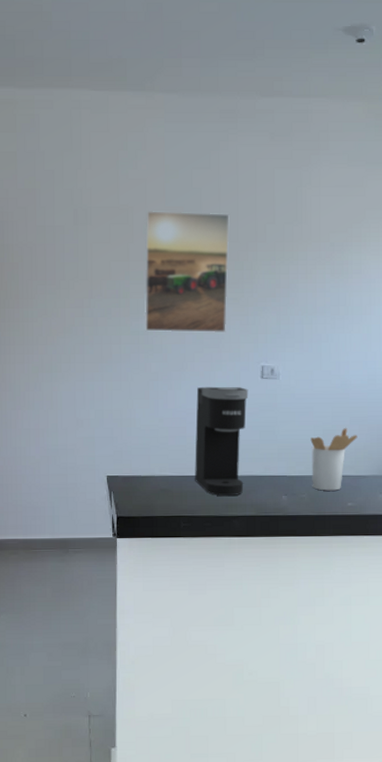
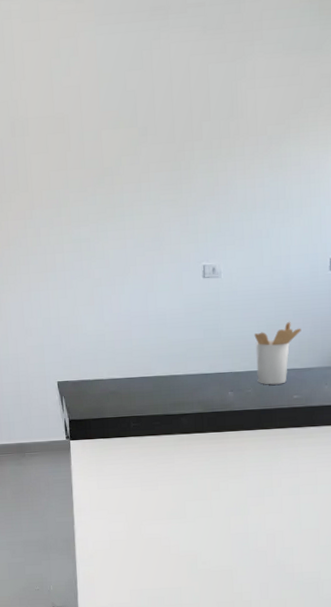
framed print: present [144,210,230,333] -> none [81,114,167,239]
coffee maker: present [195,386,249,496] -> none [140,287,191,395]

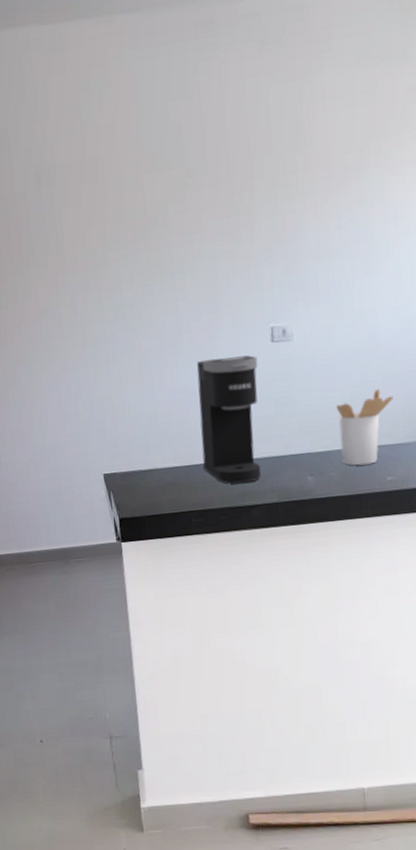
coffee maker: none [140,287,191,395] -> present [197,355,262,484]

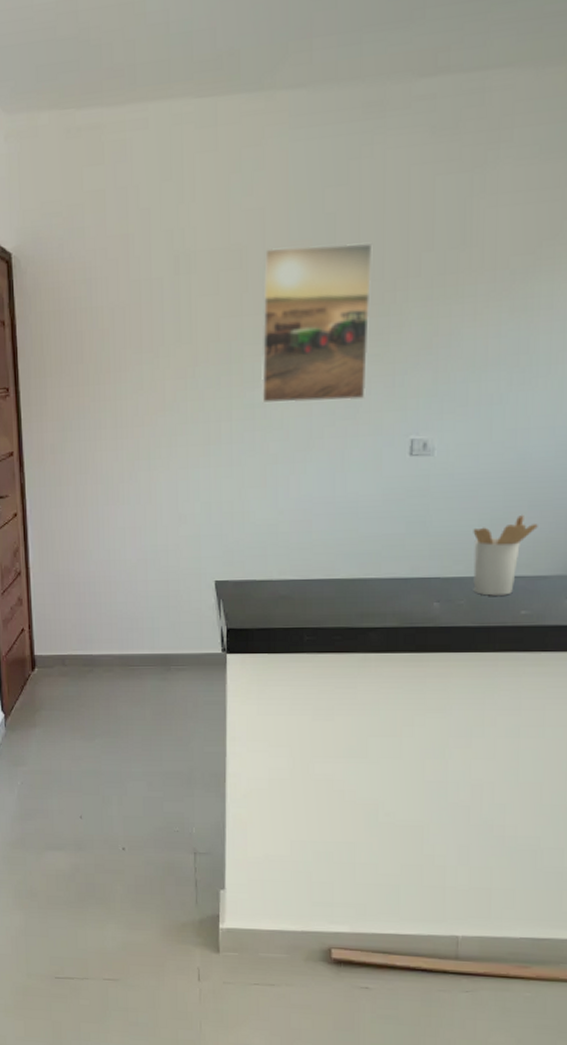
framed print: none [118,149,225,304] -> present [260,242,373,404]
coffee maker: present [197,355,262,484] -> none [322,467,393,603]

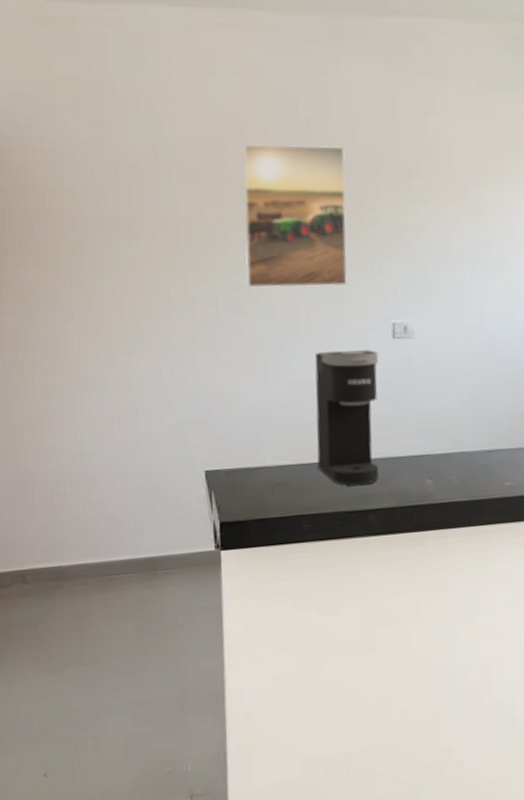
coffee maker: none [322,467,393,603] -> present [315,350,379,486]
utensil holder: present [473,514,538,596] -> none [456,391,511,470]

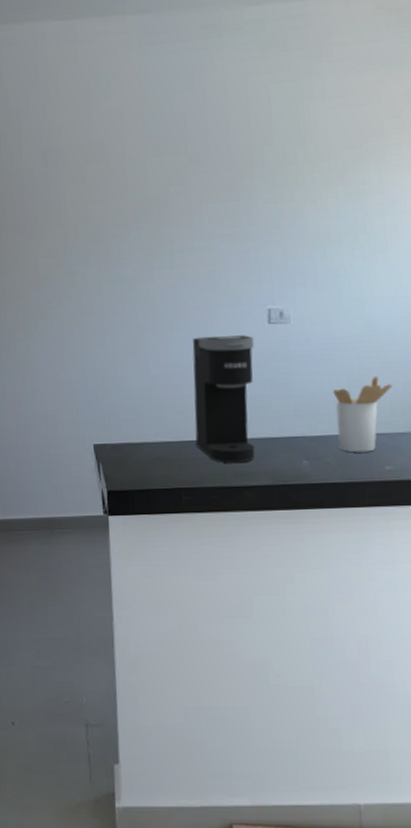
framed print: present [243,143,348,288] -> none [123,139,223,279]
utensil holder: none [456,391,511,470] -> present [333,375,392,453]

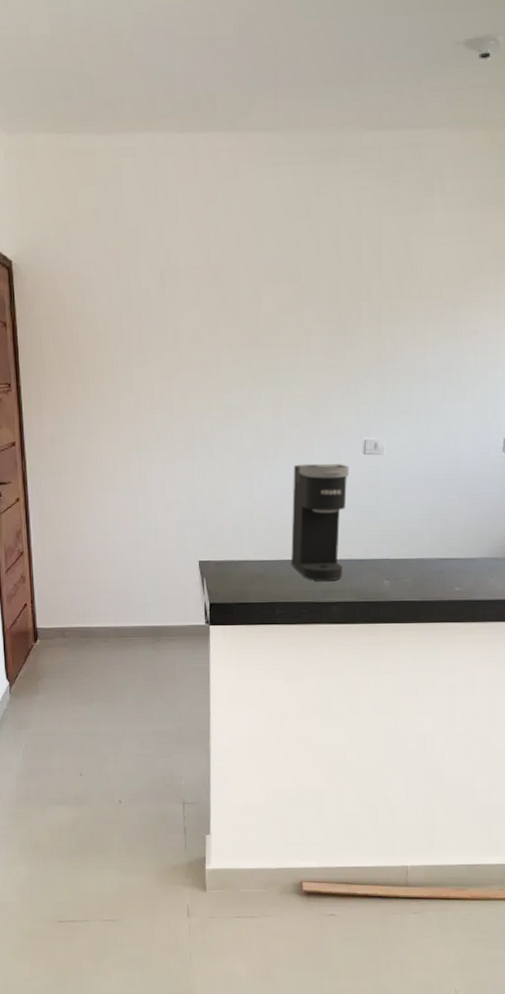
utensil holder: present [333,375,392,453] -> none [416,506,468,575]

